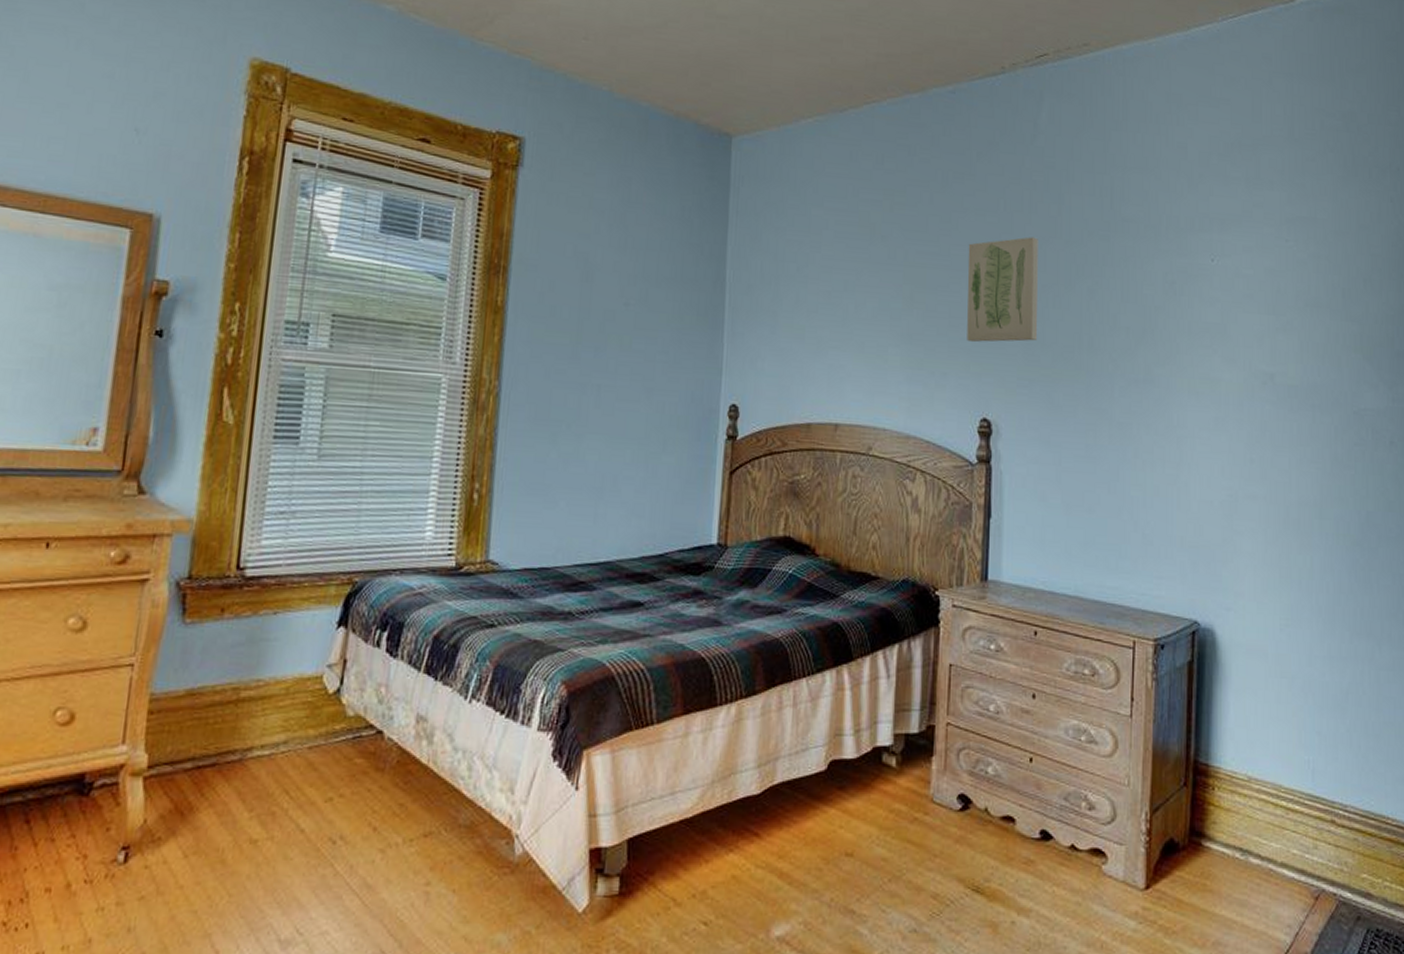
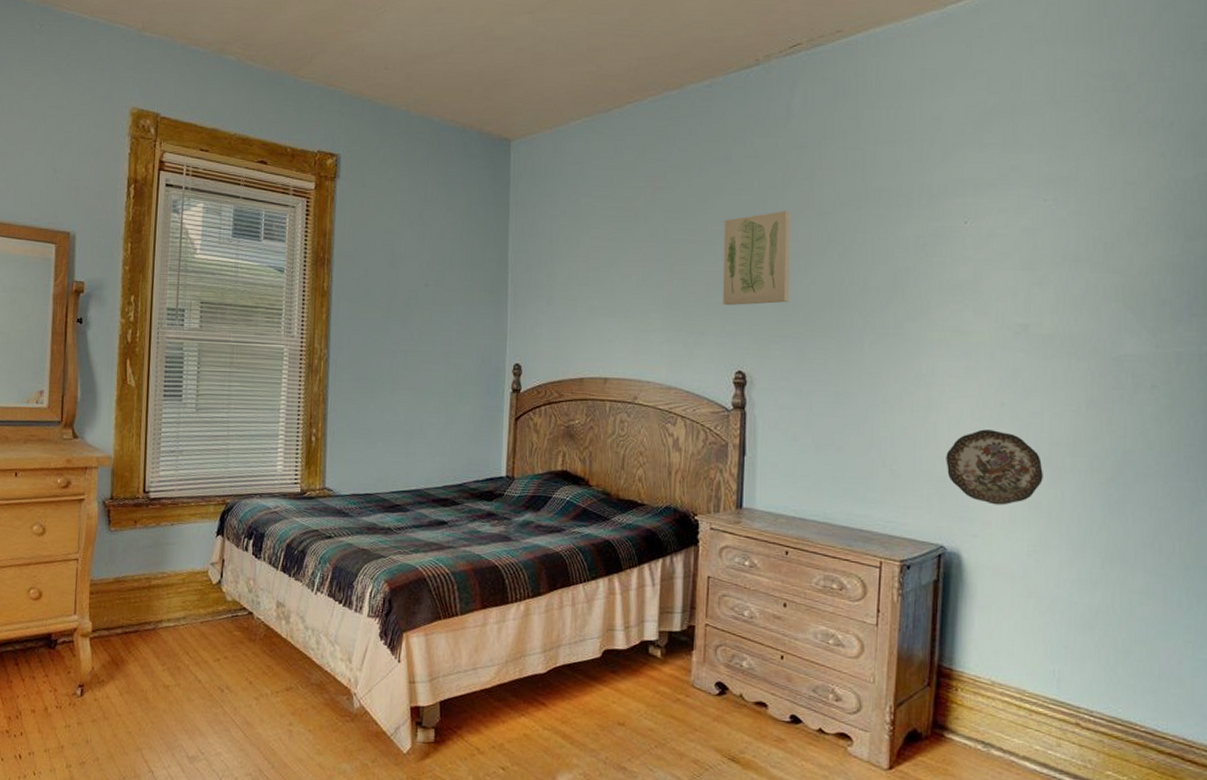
decorative plate: none [1198,488,1292,574] -> present [946,429,1043,505]

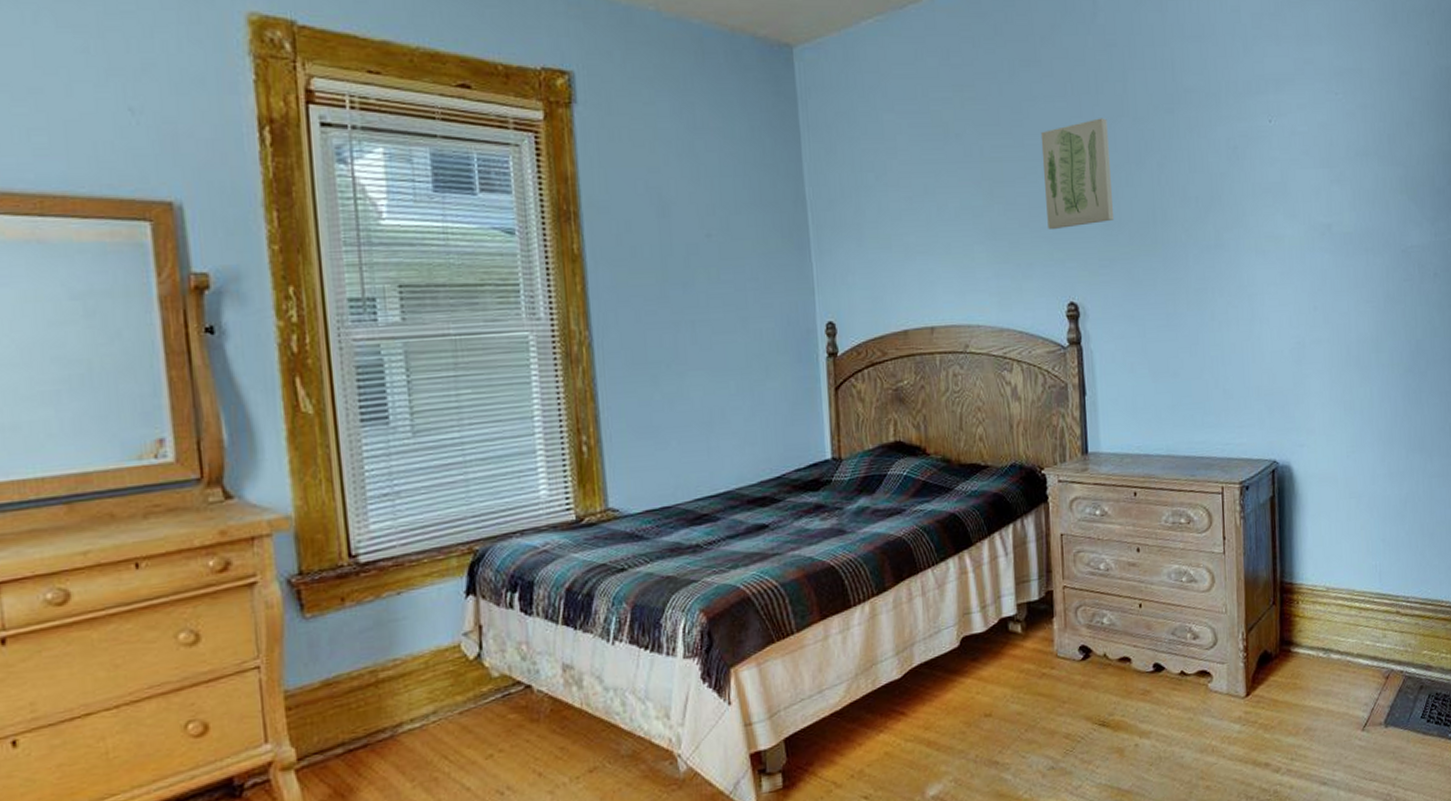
decorative plate: present [946,429,1043,505] -> none [1271,335,1354,412]

